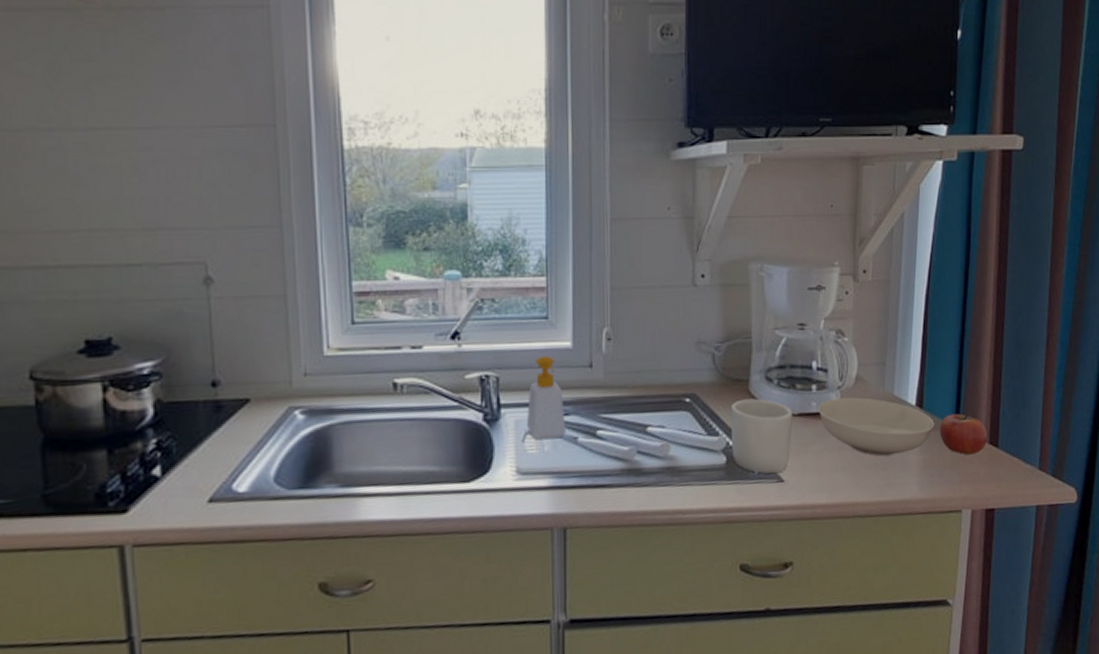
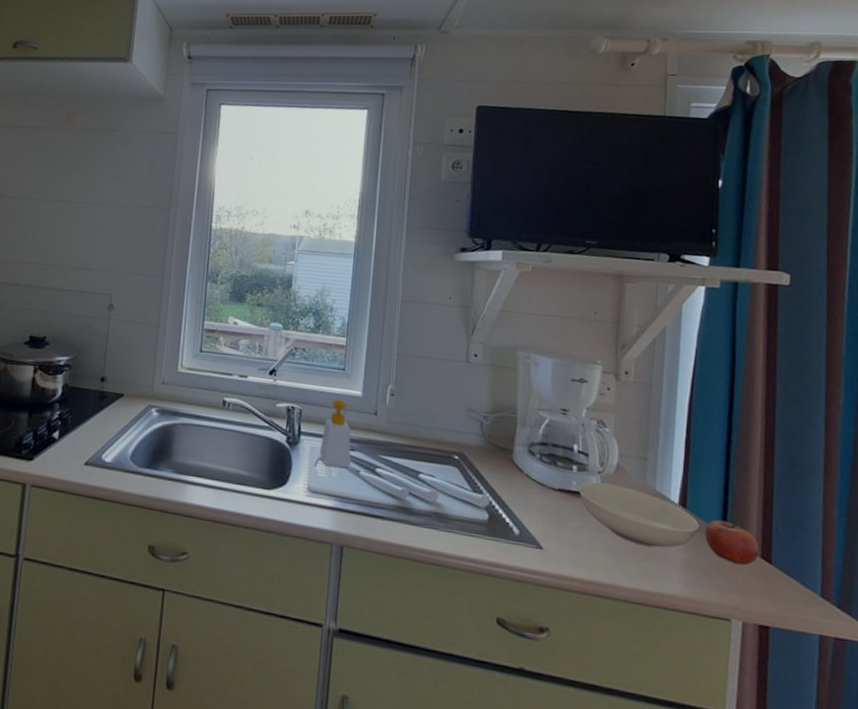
mug: present [730,398,793,475] -> none [493,465,554,540]

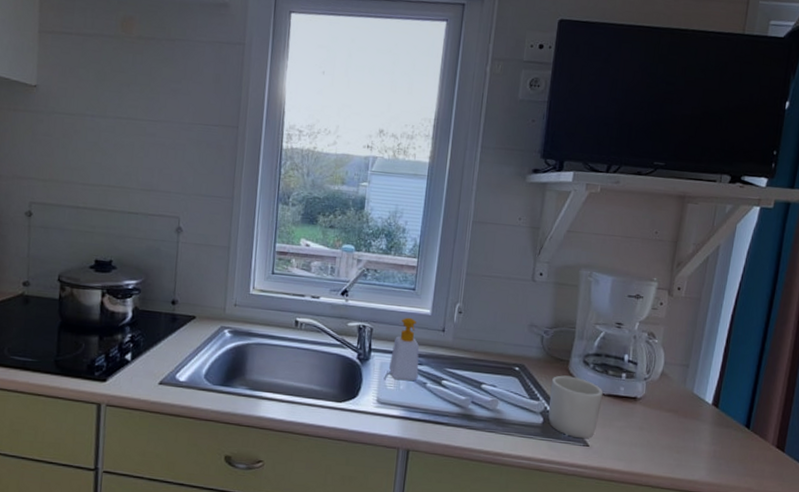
mug: none [493,465,554,540] -> present [548,375,604,439]
bowl: present [578,481,699,548] -> none [625,387,728,442]
fruit: present [705,519,759,566] -> none [731,416,776,454]

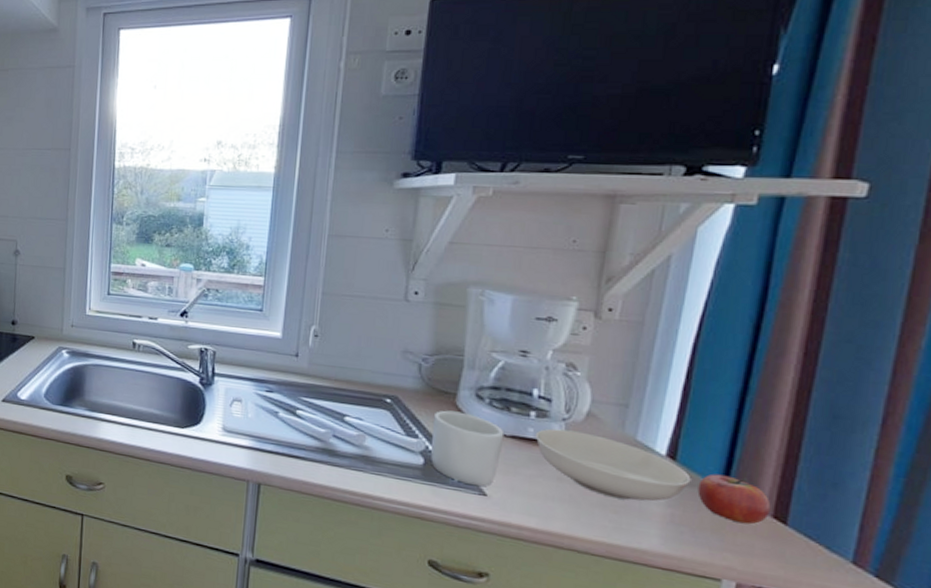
soap bottle: present [388,317,420,381] -> none [234,340,269,409]
bowl: none [625,387,728,442] -> present [535,428,691,502]
fruit: none [731,416,776,454] -> present [697,473,771,525]

